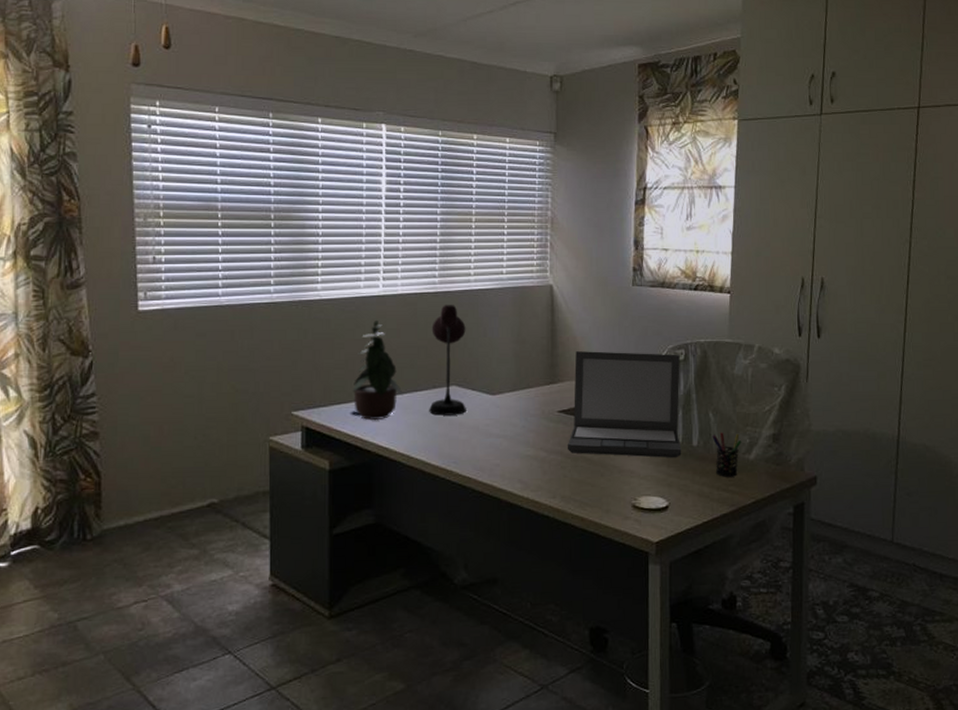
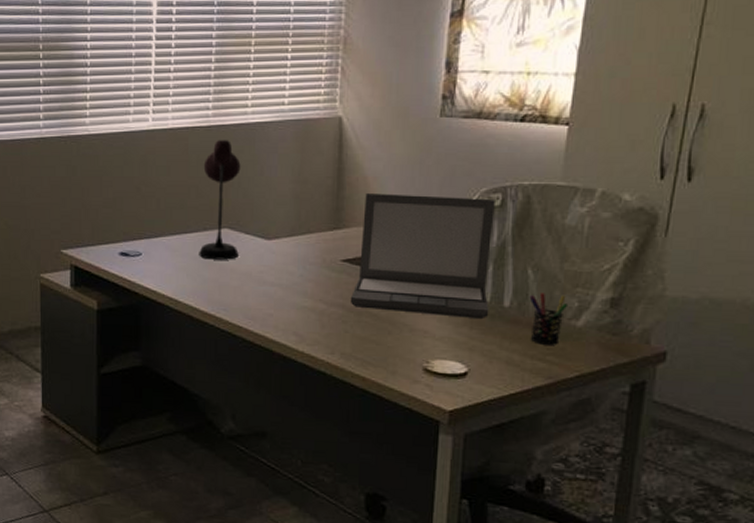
potted plant: present [352,319,403,421] -> none [120,156,172,262]

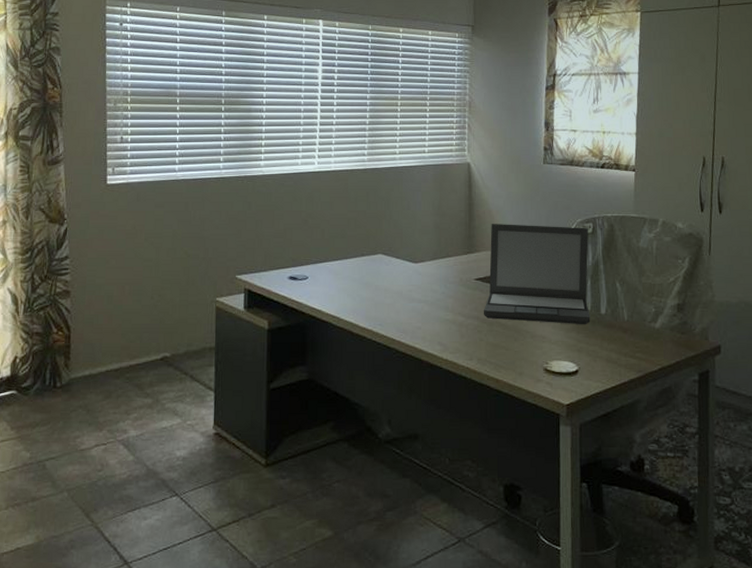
desk lamp: present [199,140,241,260] -> none [358,181,391,281]
pen holder: present [529,293,569,345] -> none [619,301,648,344]

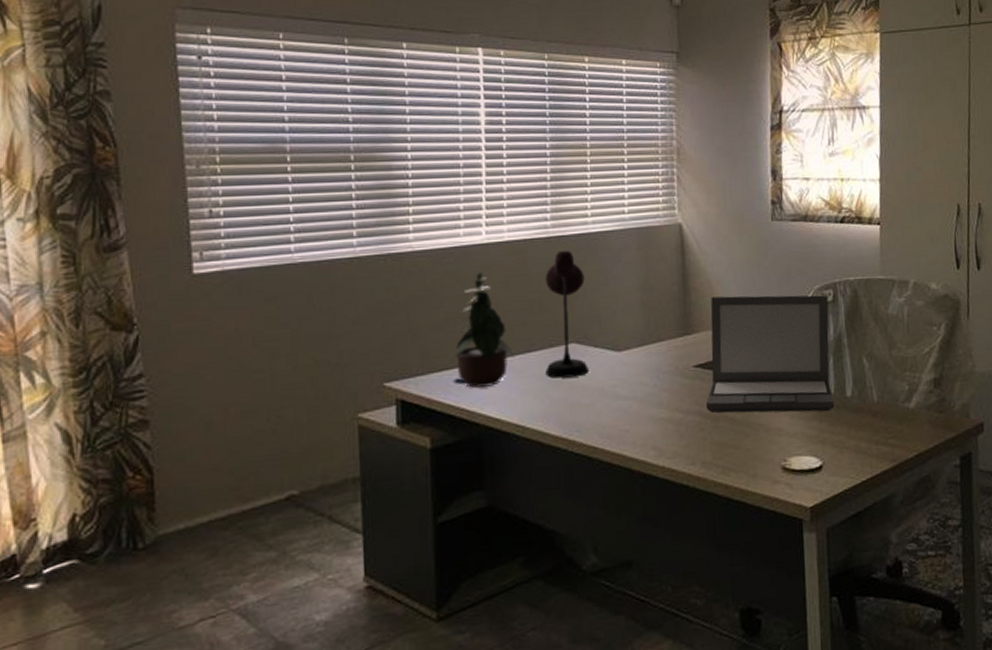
potted plant: none [290,193,335,285] -> present [455,272,515,388]
desk lamp: none [358,181,391,281] -> present [545,251,589,378]

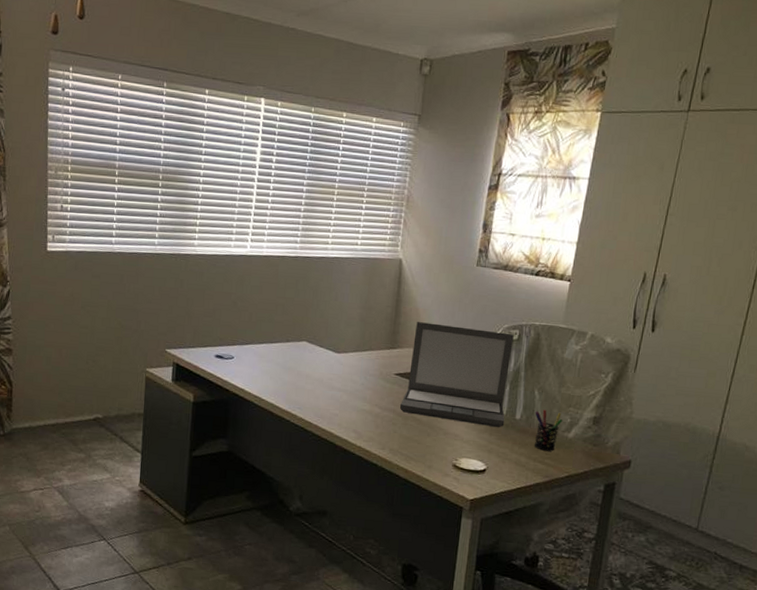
potted plant: present [455,272,515,388] -> none [217,276,260,365]
desk lamp: present [545,251,589,378] -> none [281,269,320,368]
pen holder: none [867,379,901,430] -> present [534,410,563,451]

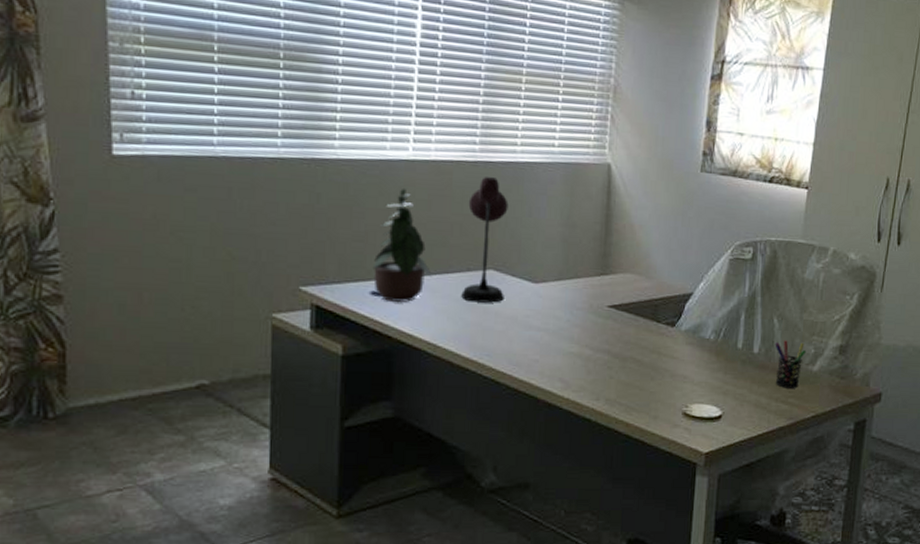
potted plant: none [217,276,260,365] -> present [372,187,432,303]
desk lamp: none [281,269,320,368] -> present [461,177,509,303]
laptop: present [399,322,514,428] -> none [615,241,747,365]

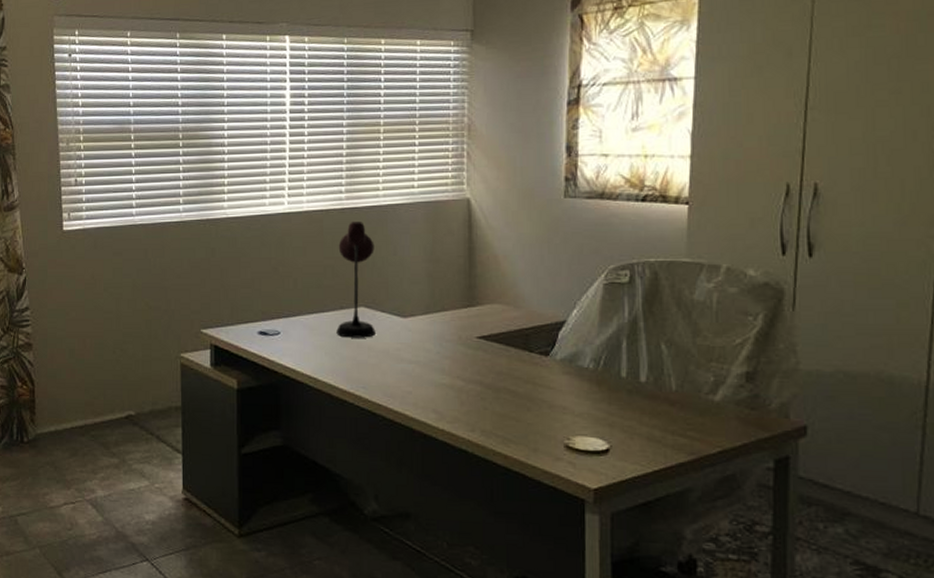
potted plant: present [372,187,432,303] -> none [259,238,310,341]
pen holder: present [775,340,807,388] -> none [665,367,705,420]

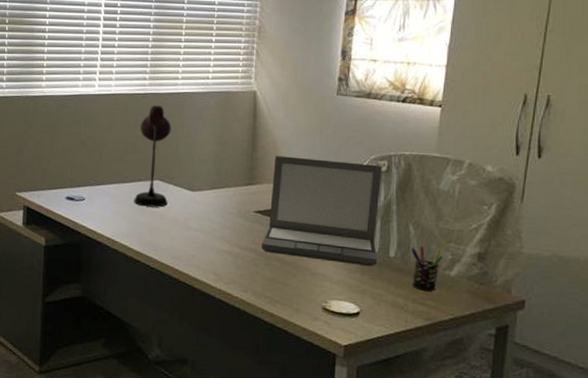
laptop: none [487,271,626,395] -> present [261,156,382,267]
pen holder: none [665,367,705,420] -> present [411,246,443,291]

